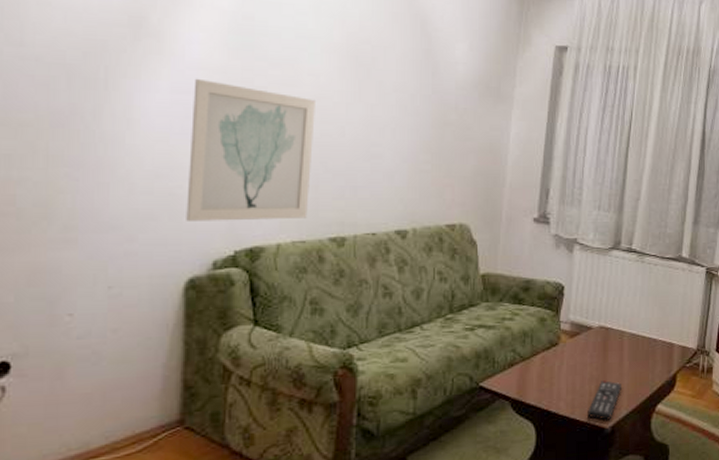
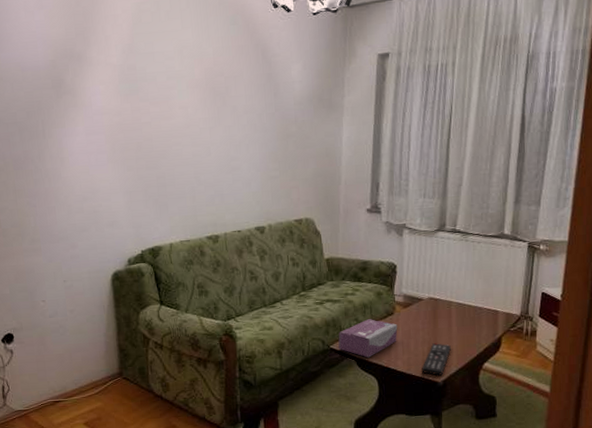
wall art: present [186,78,315,221] -> none [100,121,190,231]
tissue box: none [490,350,562,399] -> present [338,319,398,358]

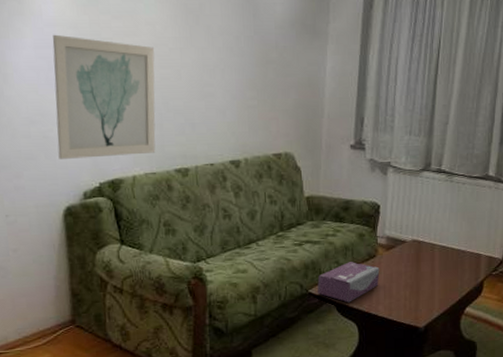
wall art: none [100,121,190,231] -> present [52,34,156,159]
remote control: present [422,343,451,376] -> none [403,287,433,321]

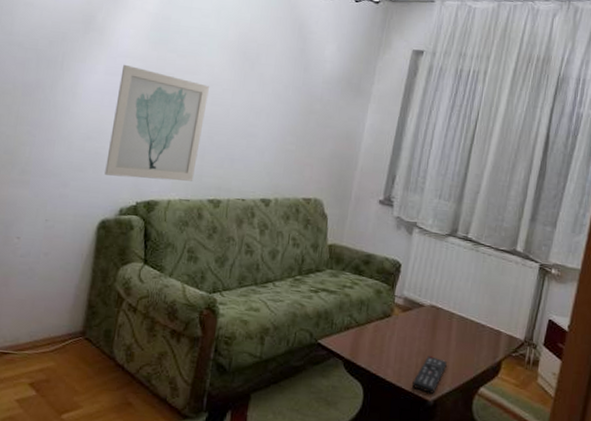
tissue box: present [317,262,380,303] -> none [327,317,394,361]
remote control: none [403,287,433,321] -> present [412,356,447,394]

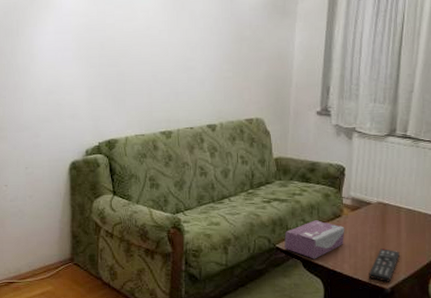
wall art: present [105,64,209,181] -> none [68,22,147,122]
tissue box: none [327,317,394,361] -> present [284,220,345,259]

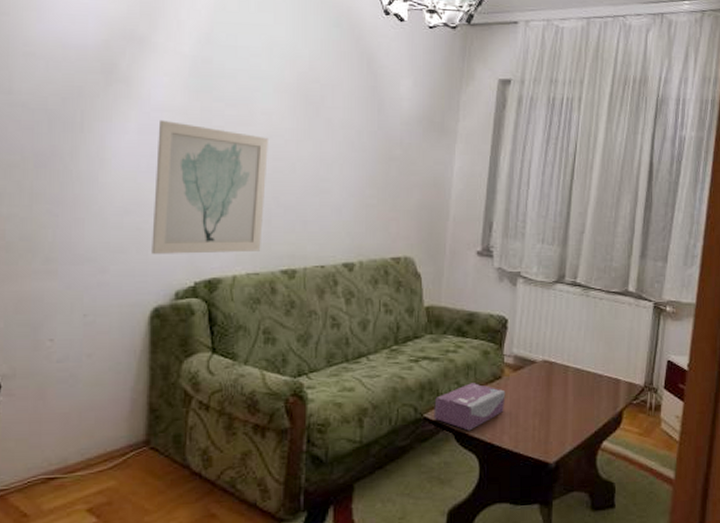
wall art: none [68,22,147,122] -> present [152,119,268,254]
remote control: present [369,248,400,282] -> none [531,415,566,455]

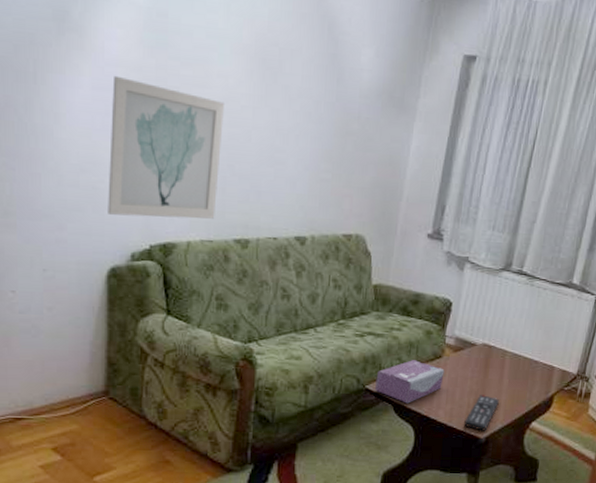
remote control: none [531,415,566,455] -> present [464,395,499,431]

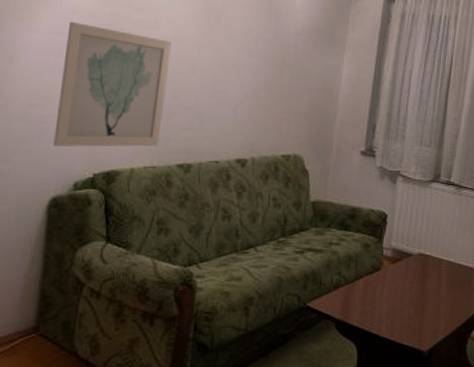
tissue box: present [375,360,445,404] -> none [316,274,384,320]
remote control: present [464,395,499,431] -> none [406,305,439,344]

